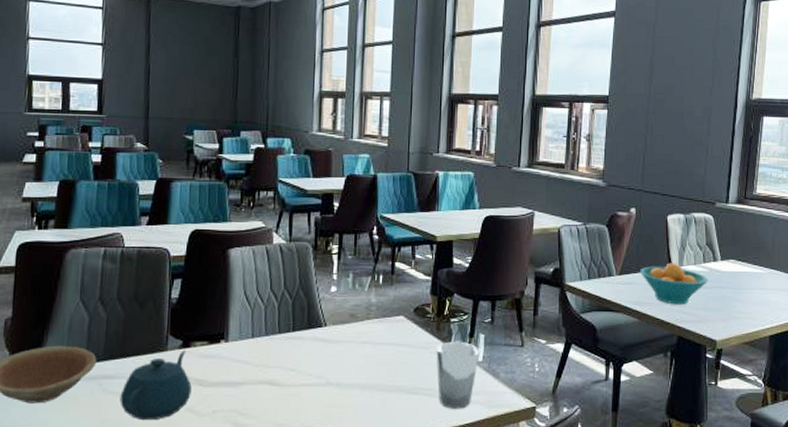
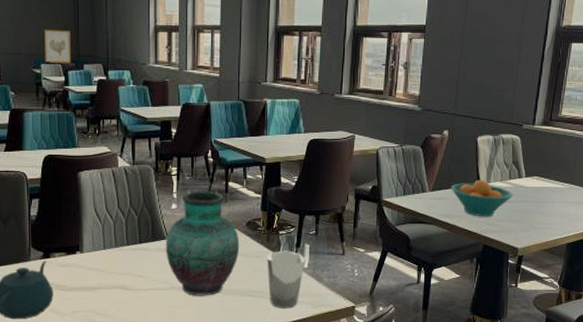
wall art: none [198,94,228,130] -> present [44,30,71,63]
vase: none [321,272,406,394] -> present [165,191,240,296]

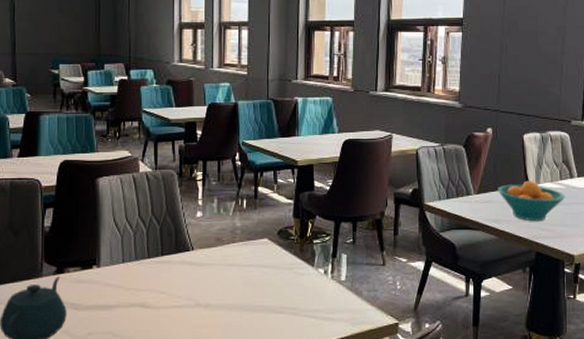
wall art: present [44,30,71,63] -> none [63,29,91,63]
vase: present [165,191,240,296] -> none [189,197,271,314]
drinking glass: present [266,251,306,308] -> none [300,261,343,327]

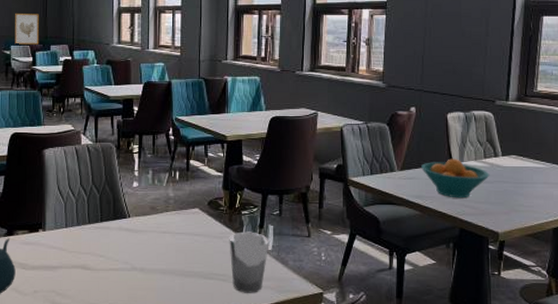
wall art: none [63,29,91,63] -> present [14,14,39,45]
drinking glass: none [300,261,343,327] -> present [229,231,270,293]

